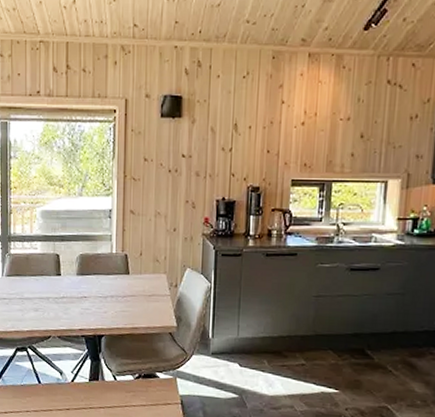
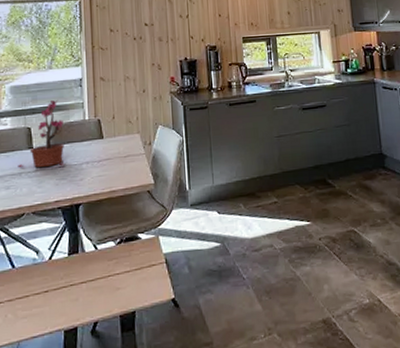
potted plant: none [46,229,91,297] -> present [18,100,65,167]

